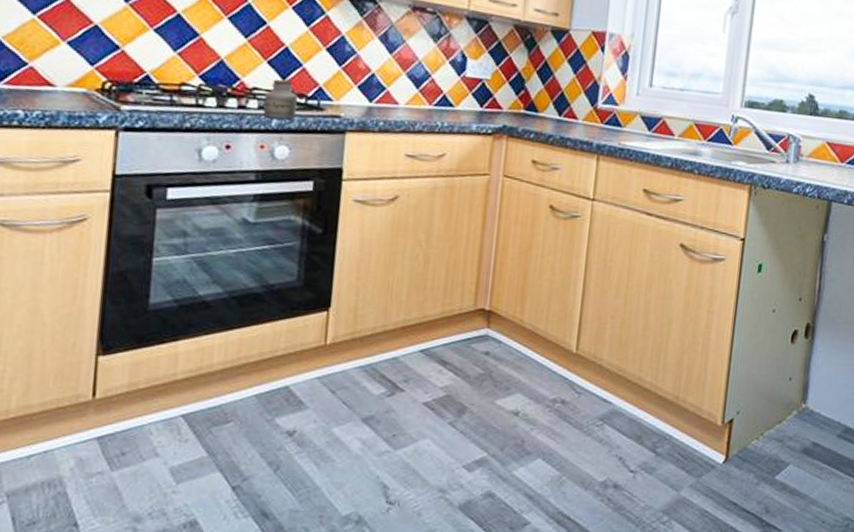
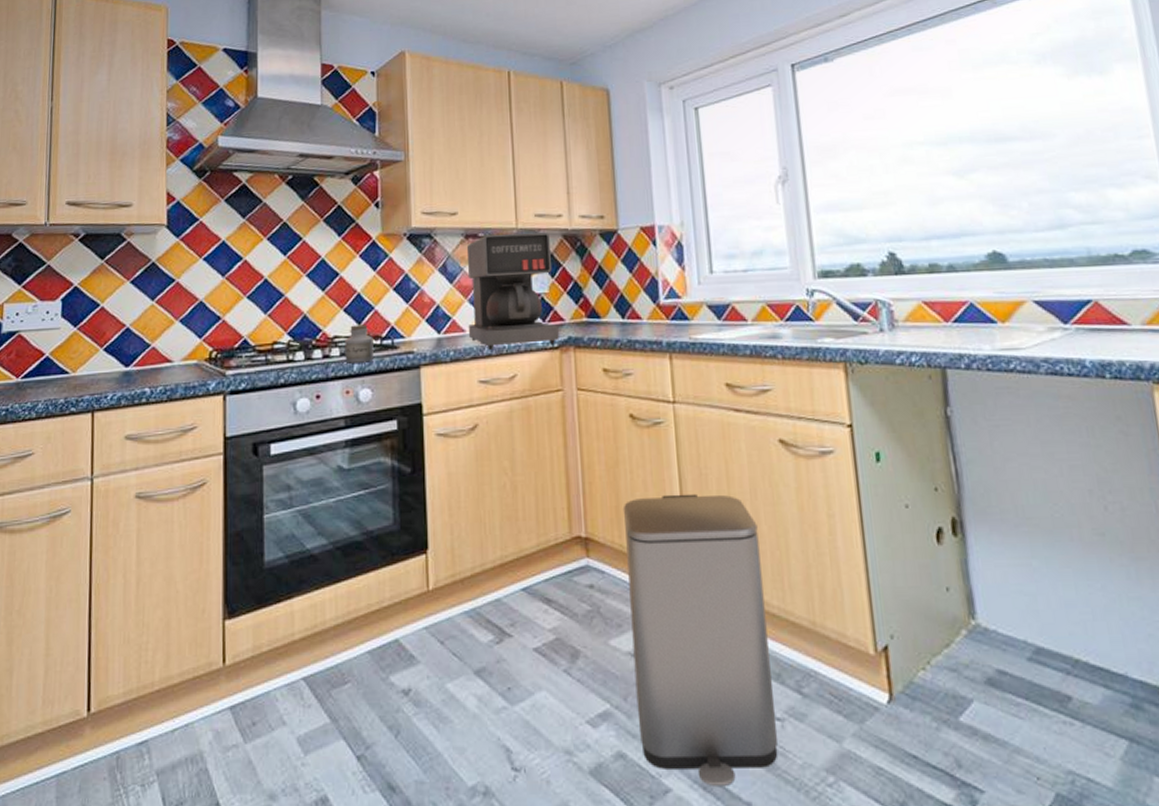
coffee maker: none [401,10,501,131] -> present [466,232,559,350]
pedal bin: none [510,280,647,522] -> present [622,493,778,788]

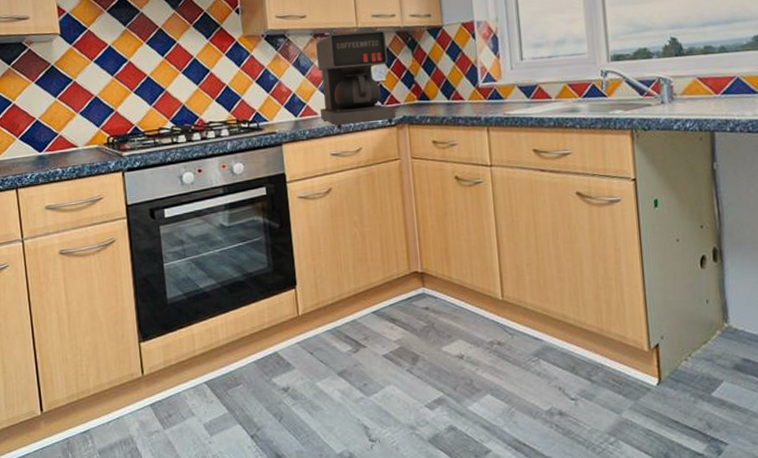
jar: present [345,324,374,364] -> none [218,111,243,144]
pedal bin: present [622,493,778,788] -> none [450,236,572,448]

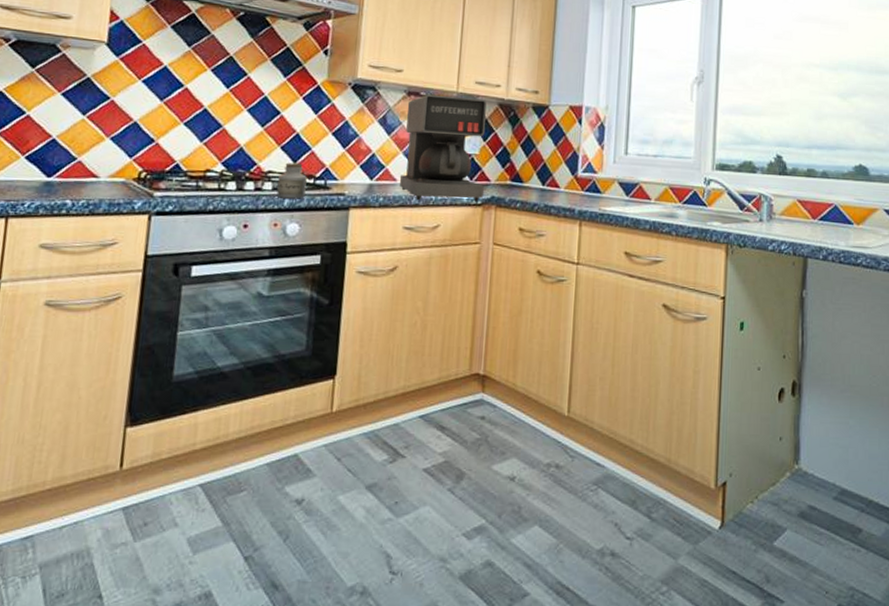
jar: none [218,111,243,144] -> present [276,162,307,199]

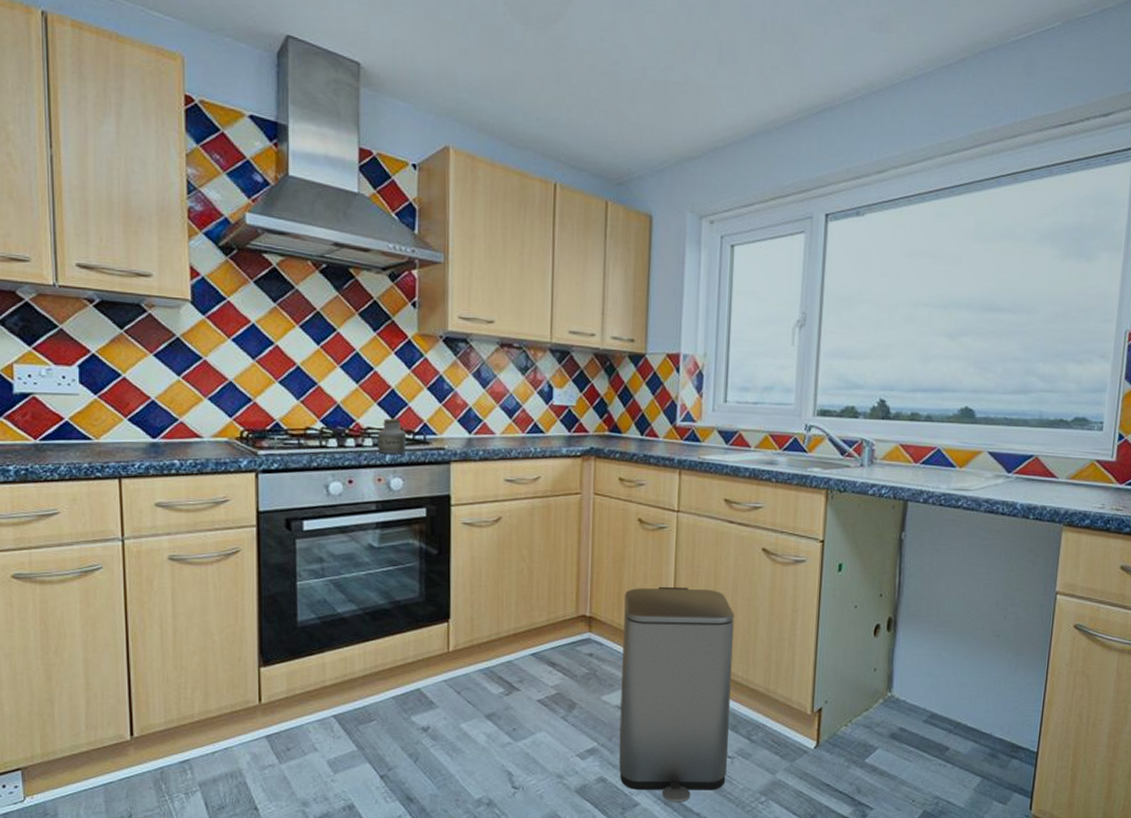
coffee maker: present [399,94,487,202] -> none [497,345,582,453]
pedal bin: none [508,343,634,593] -> present [619,586,734,803]

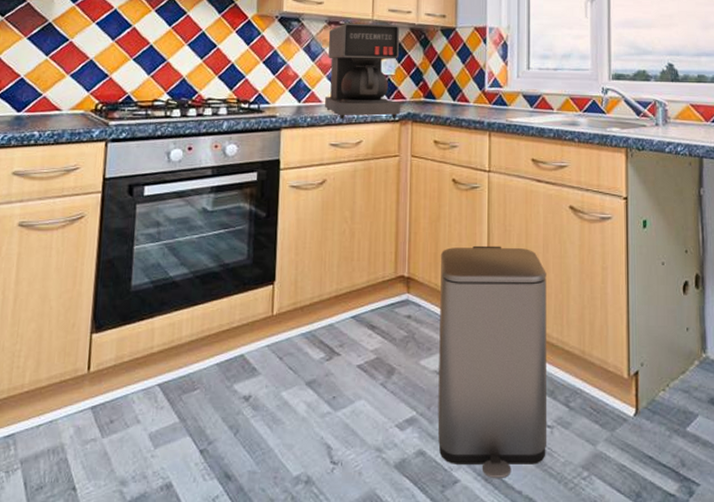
jar: present [378,418,406,454] -> none [216,90,242,122]
coffee maker: none [497,345,582,453] -> present [324,23,400,119]

